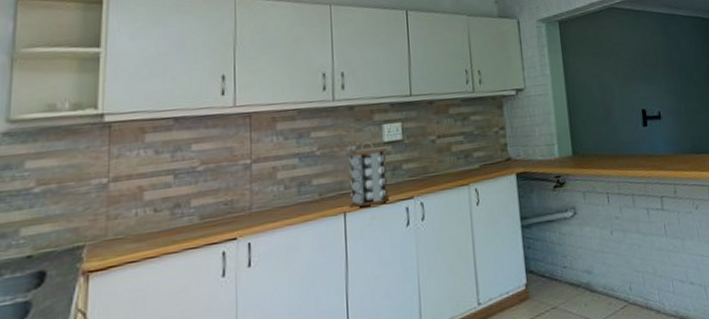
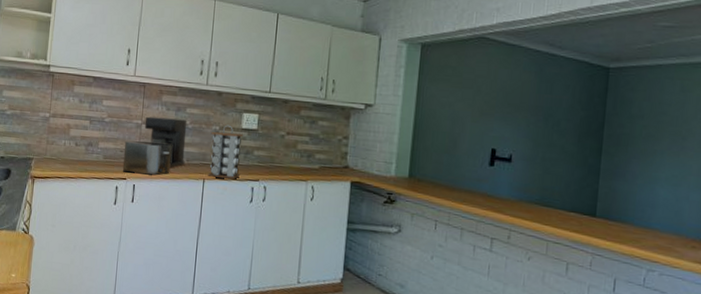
toaster: none [229,179,298,231] -> present [122,140,172,176]
coffee maker: none [255,146,317,210] -> present [144,116,187,169]

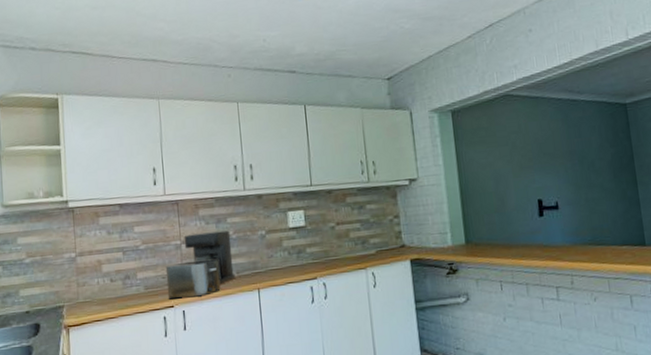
spice rack: present [207,125,244,180] -> none [257,227,297,286]

